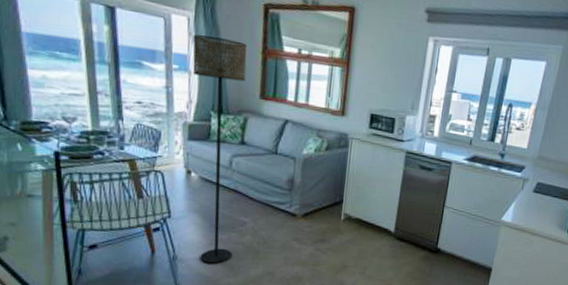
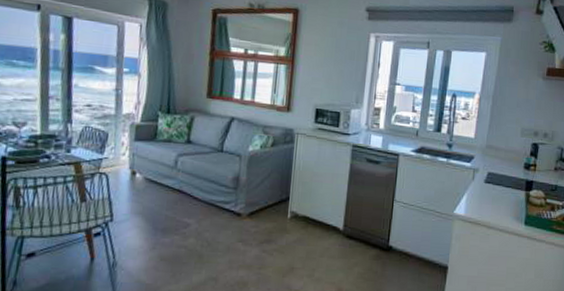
floor lamp: present [192,34,247,263] -> none [141,39,195,269]

